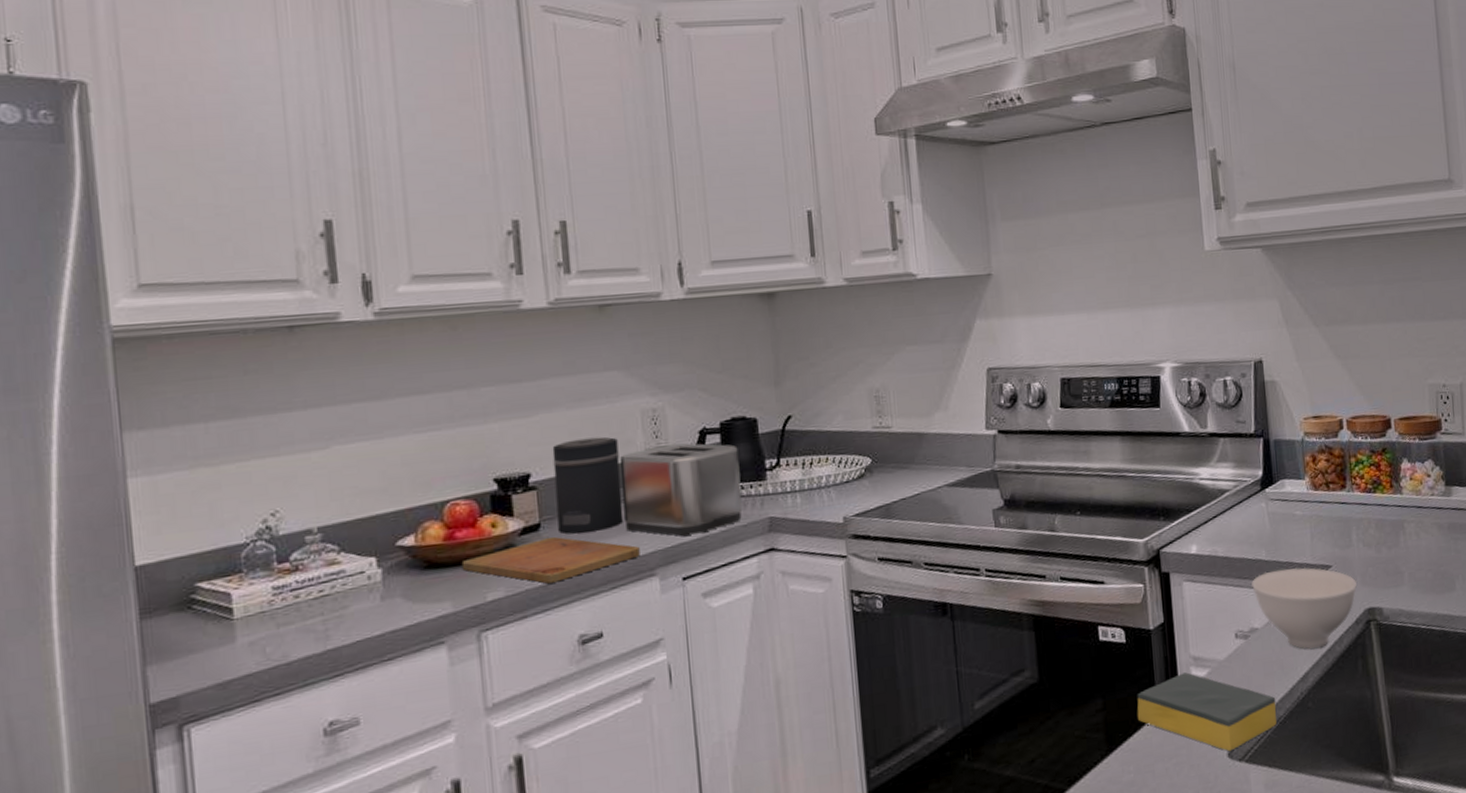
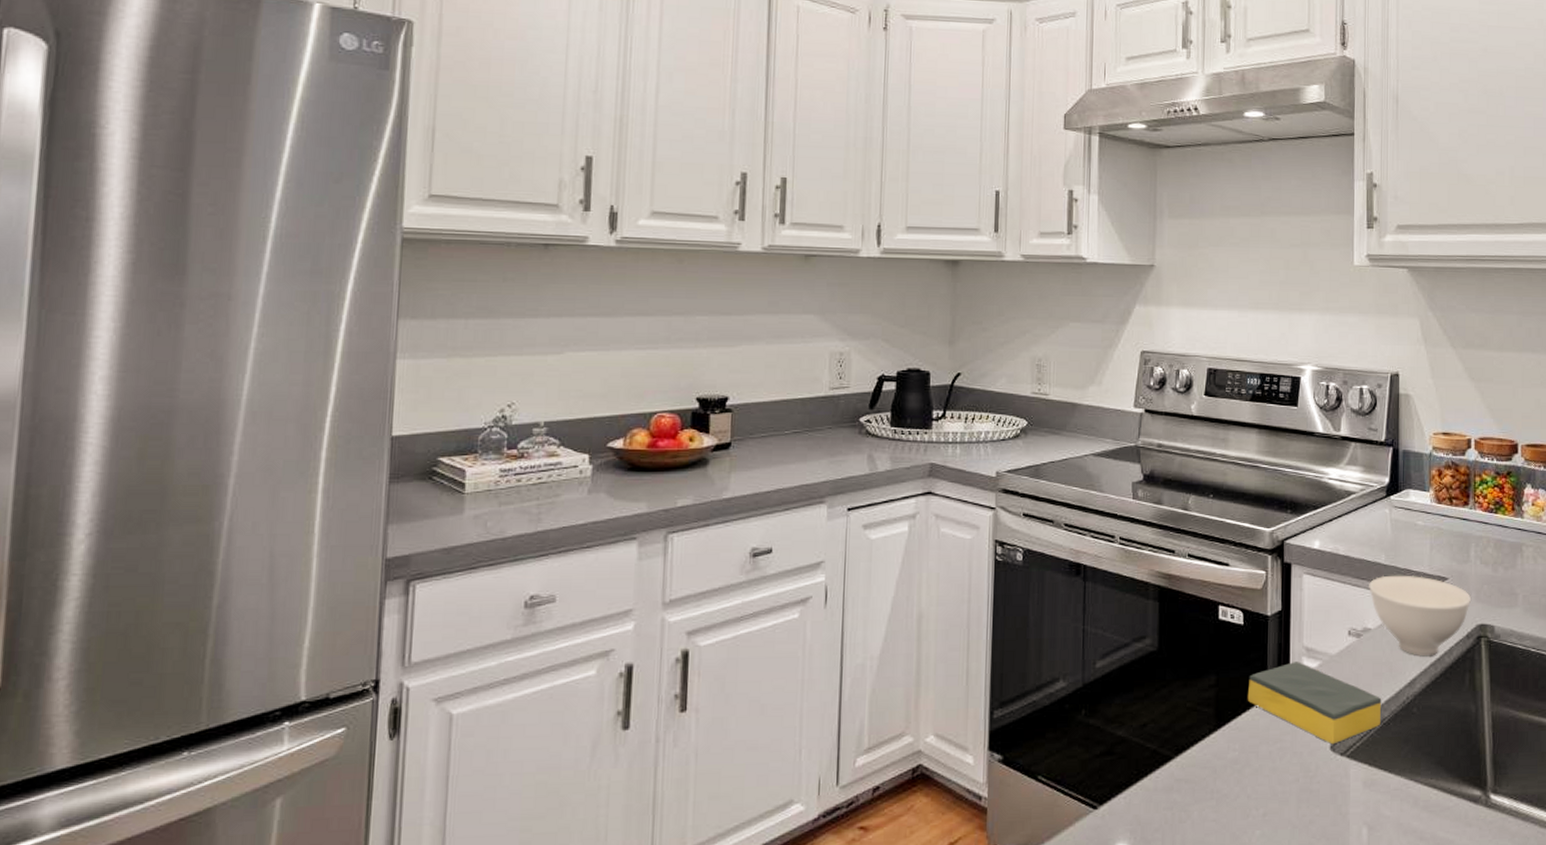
cutting board: present [461,536,640,584] -> none [659,456,814,498]
cylinder: present [552,436,624,534] -> none [746,371,807,456]
toaster: present [619,443,743,537] -> none [803,386,910,471]

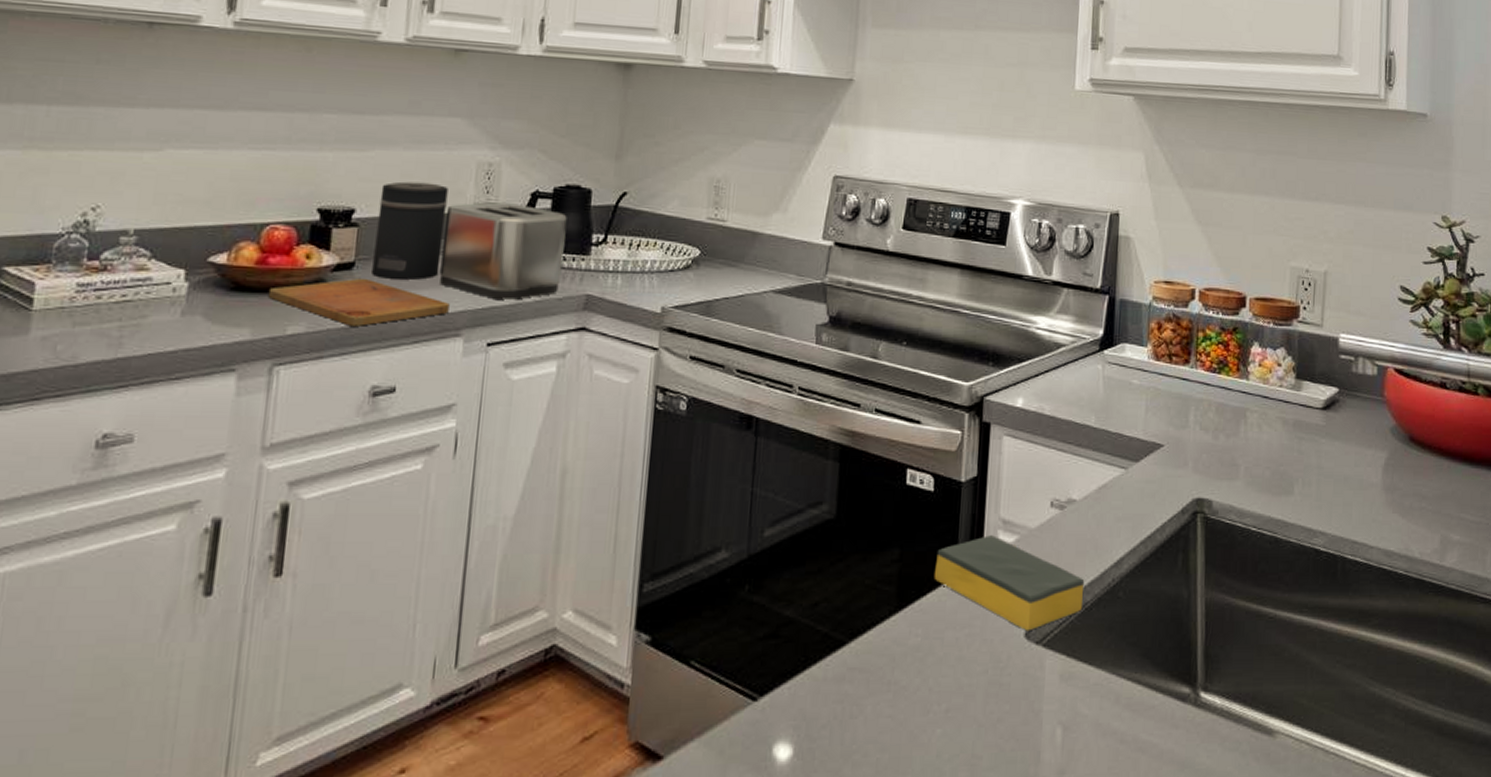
cutting board: none [659,456,814,498] -> present [267,278,450,326]
cylinder: none [746,371,807,456] -> present [372,181,448,280]
toaster: none [803,386,910,471] -> present [439,202,567,301]
bowl: present [1369,575,1472,655] -> none [1076,439,1189,532]

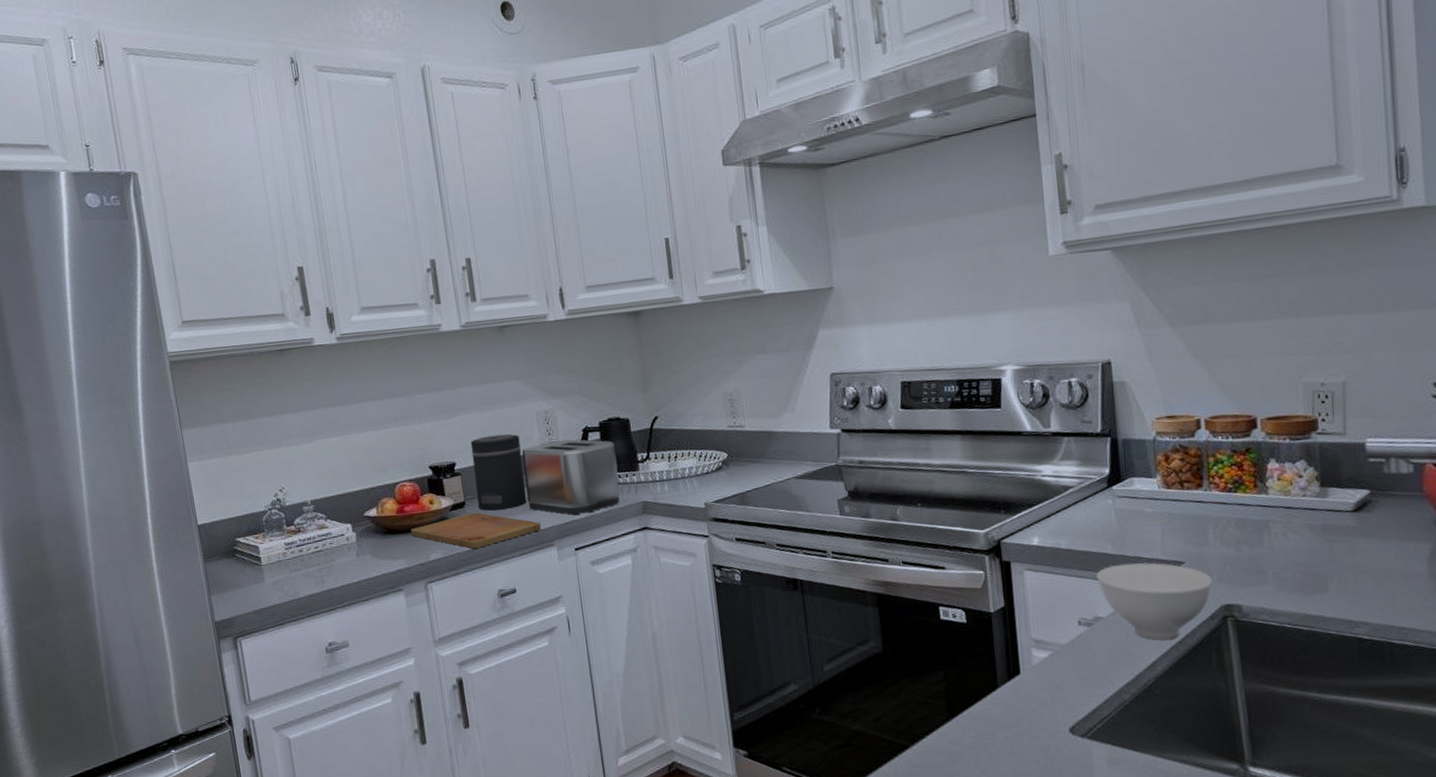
sponge: present [934,535,1085,631] -> none [977,653,1121,728]
bowl: none [1076,439,1189,532] -> present [1096,562,1214,640]

